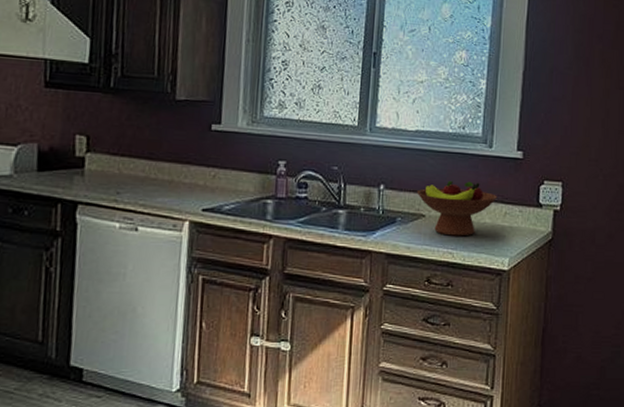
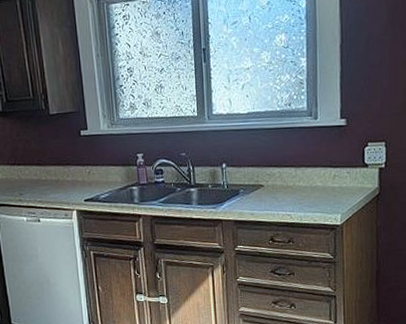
fruit bowl: present [416,180,498,236] -> none [254,151,326,201]

